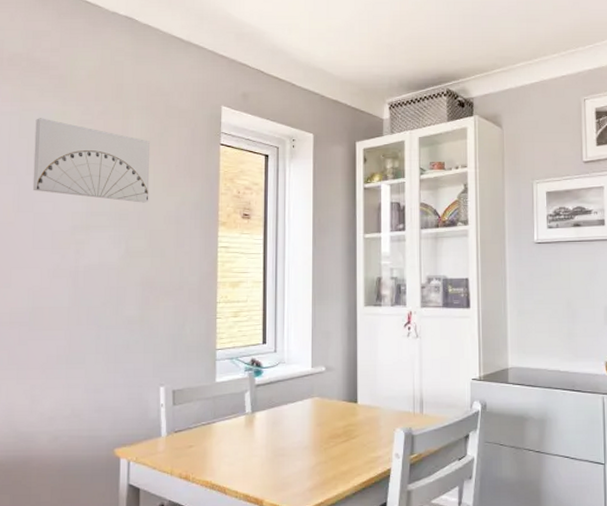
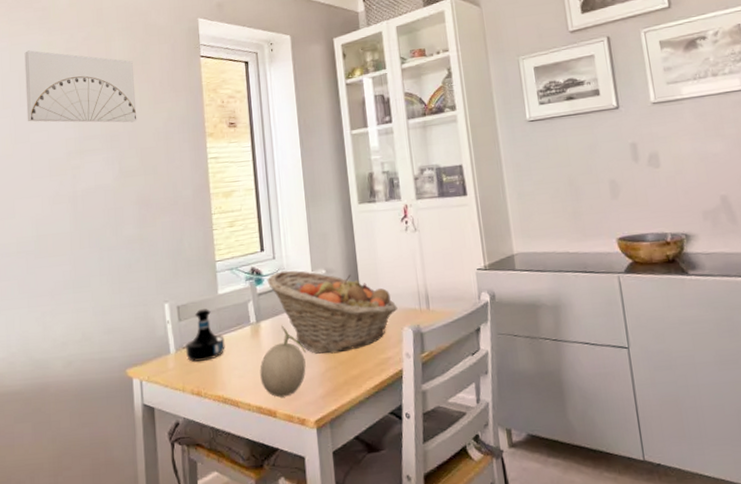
tequila bottle: none [176,395,218,446] -> present [185,309,225,362]
fruit: none [250,417,299,487] -> present [260,325,307,398]
fruit basket: none [266,365,392,449] -> present [267,270,398,354]

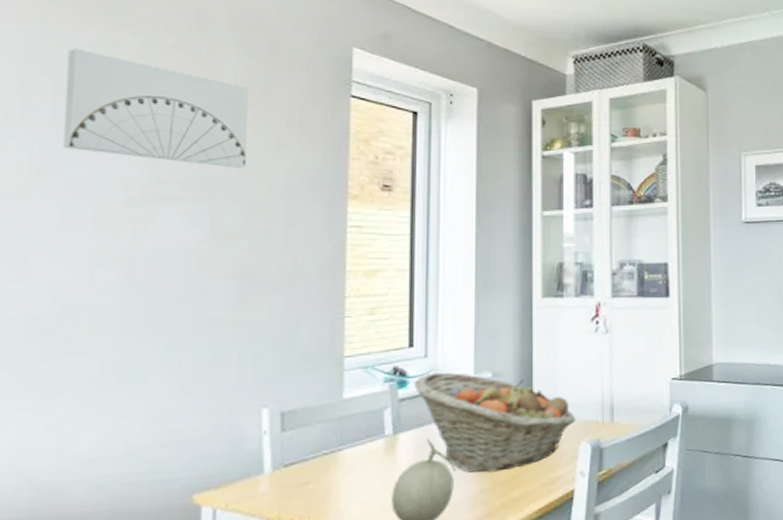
tequila bottle: present [185,309,225,362] -> none [286,416,346,484]

